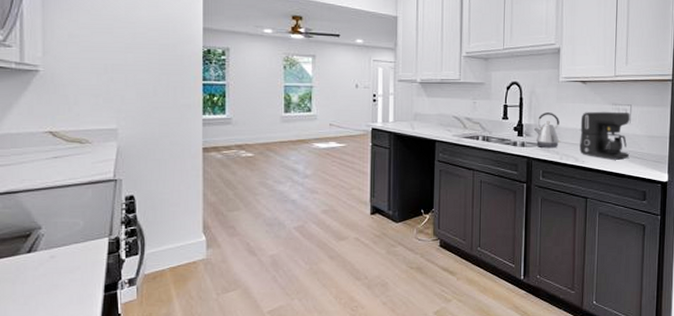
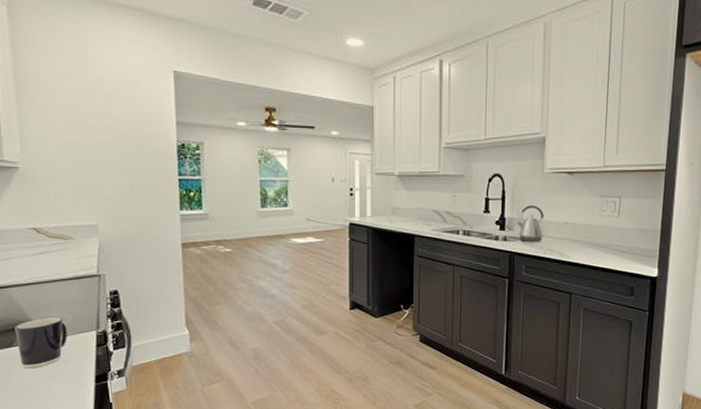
mug: none [22,223,78,278] -> present [15,316,68,369]
coffee maker: present [579,111,630,160] -> none [564,204,619,254]

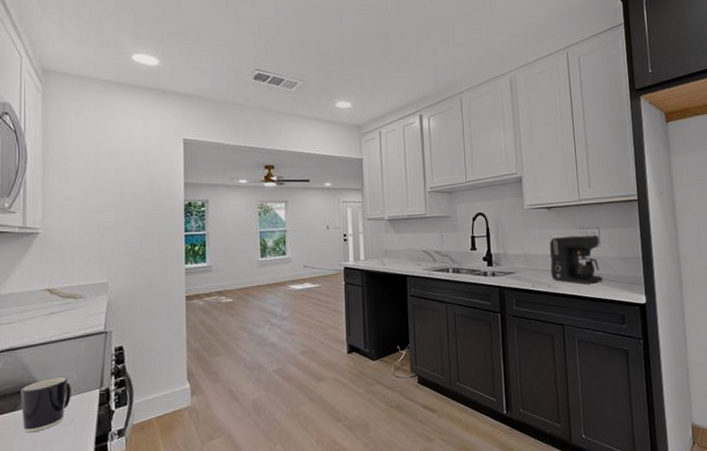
kettle: present [517,206,545,243] -> none [504,240,532,277]
coffee maker: none [564,204,619,254] -> present [549,235,603,285]

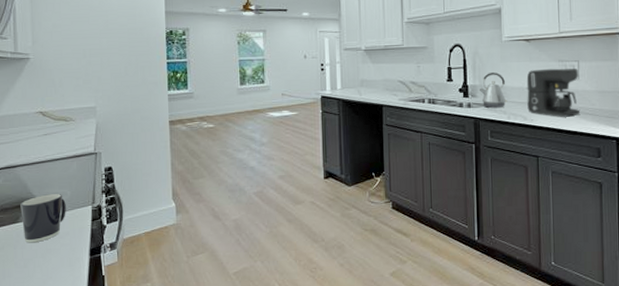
kettle: none [504,240,532,277] -> present [480,73,508,109]

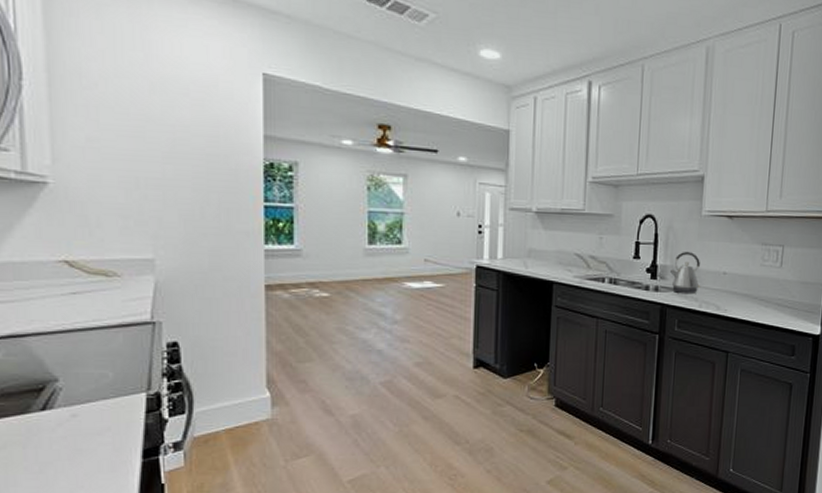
mug: present [20,193,66,243] -> none [33,374,107,441]
coffee maker: present [526,68,581,117] -> none [722,252,782,309]

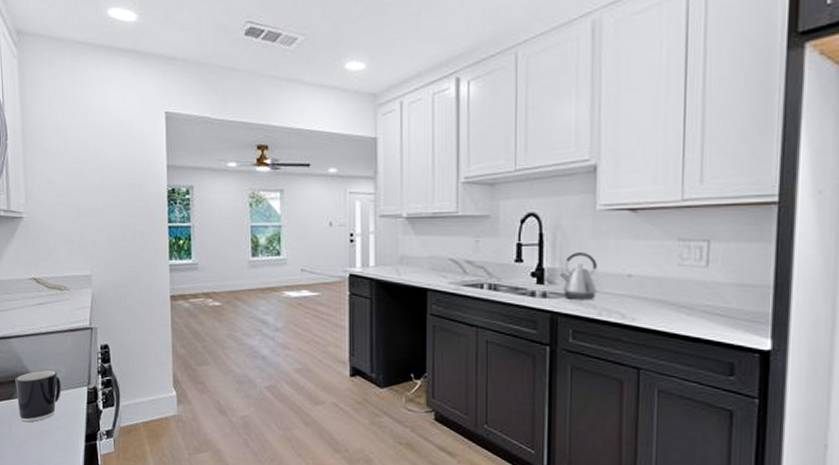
mug: none [33,374,107,441] -> present [15,369,61,423]

